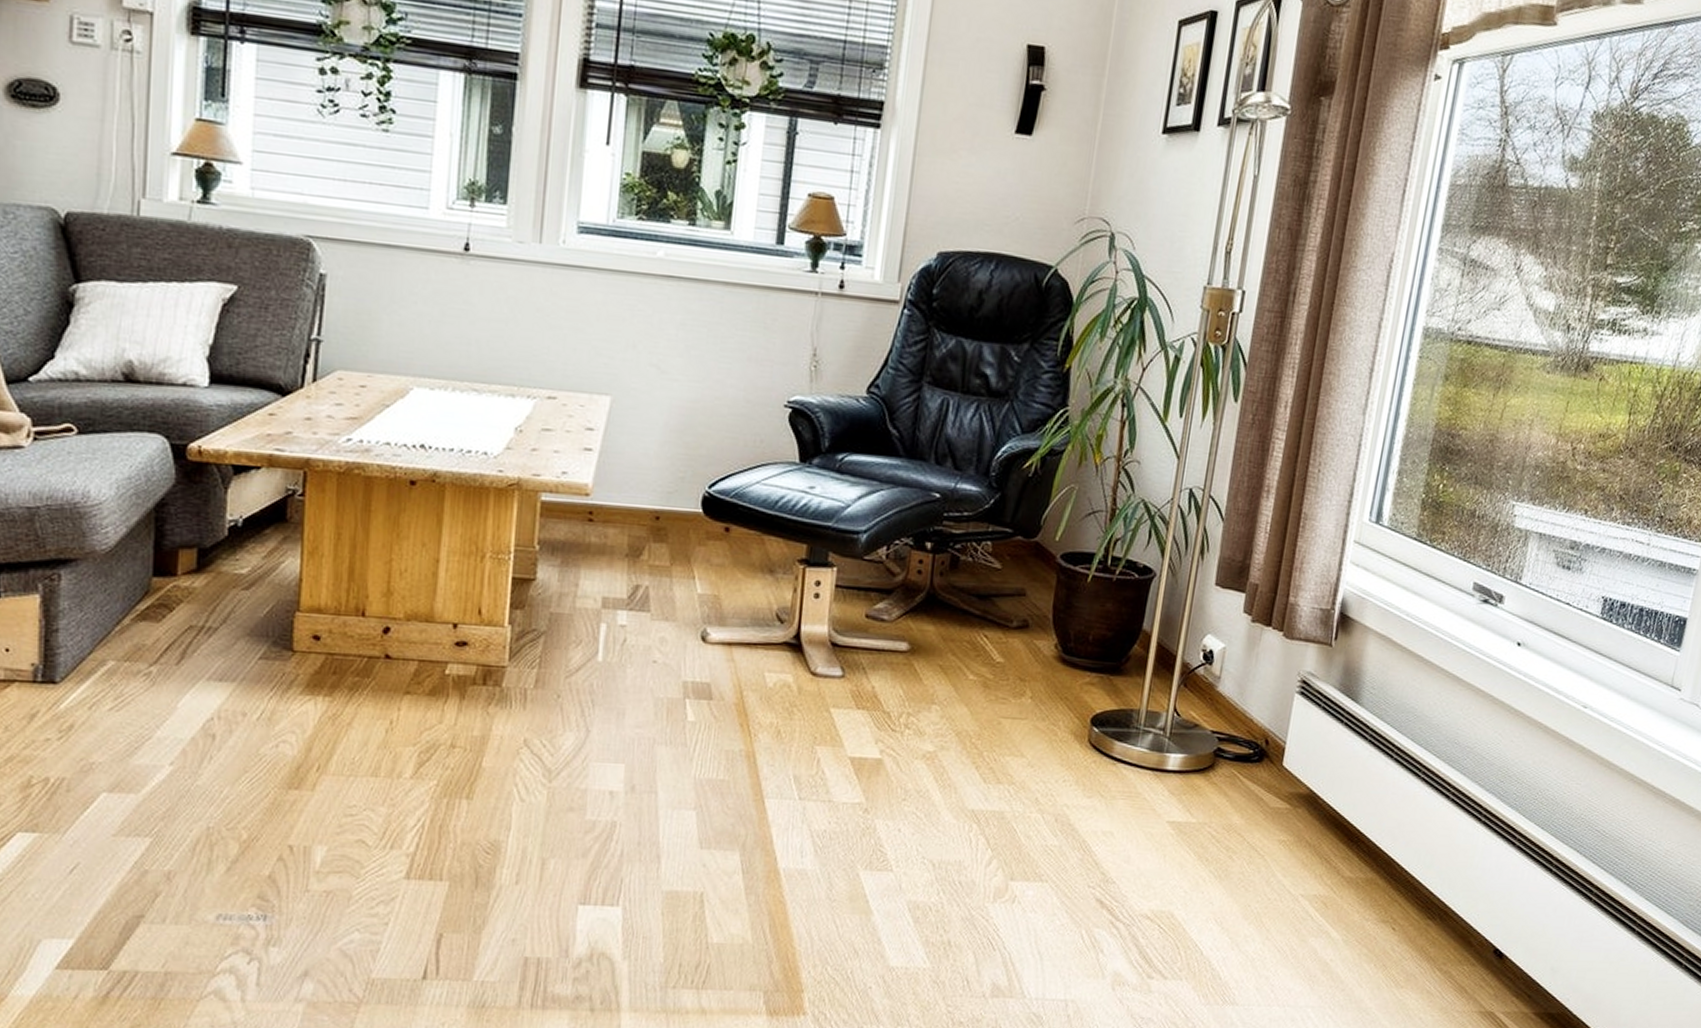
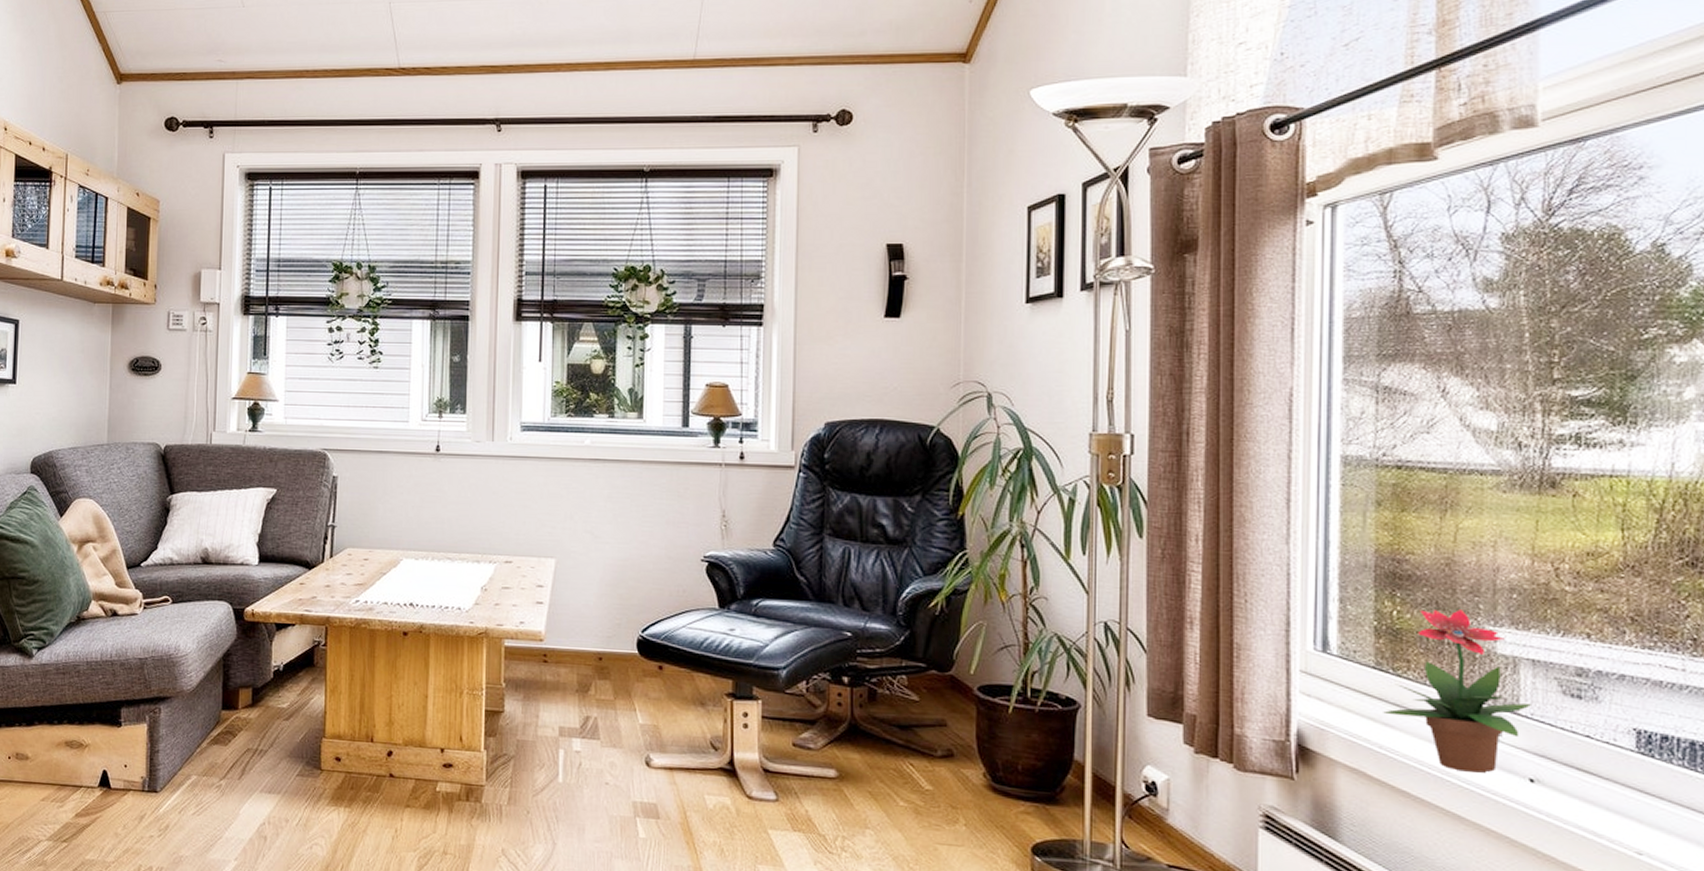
potted flower: none [1415,483,1531,638] -> present [1383,609,1531,773]

